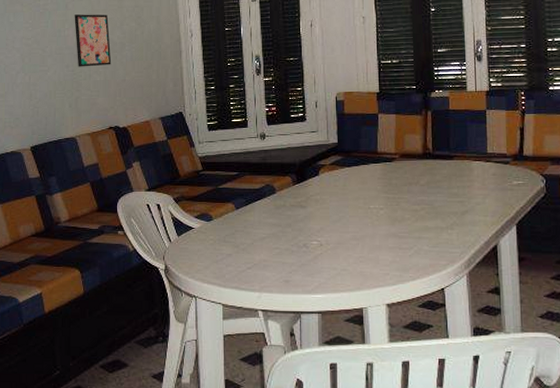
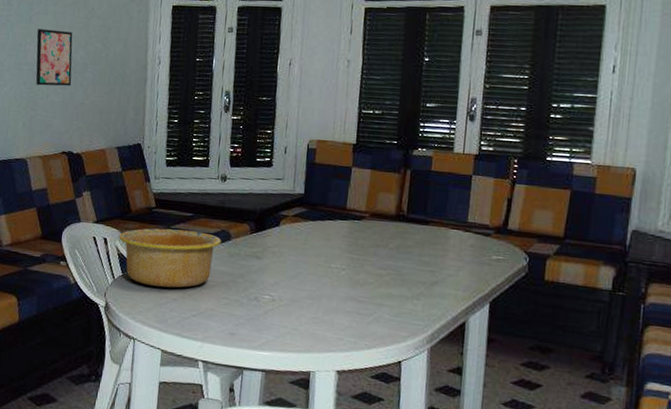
bowl: none [171,189,267,244] -> present [119,228,222,288]

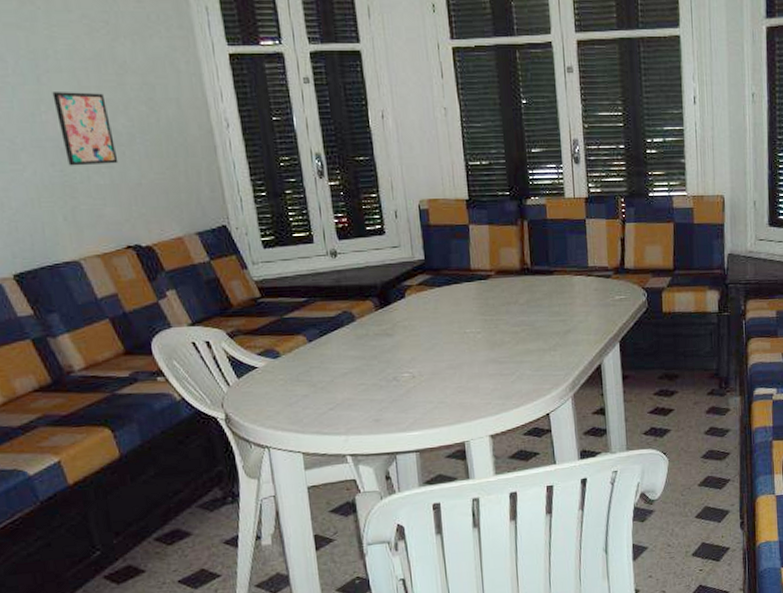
bowl: present [119,228,222,288] -> none [224,317,346,386]

